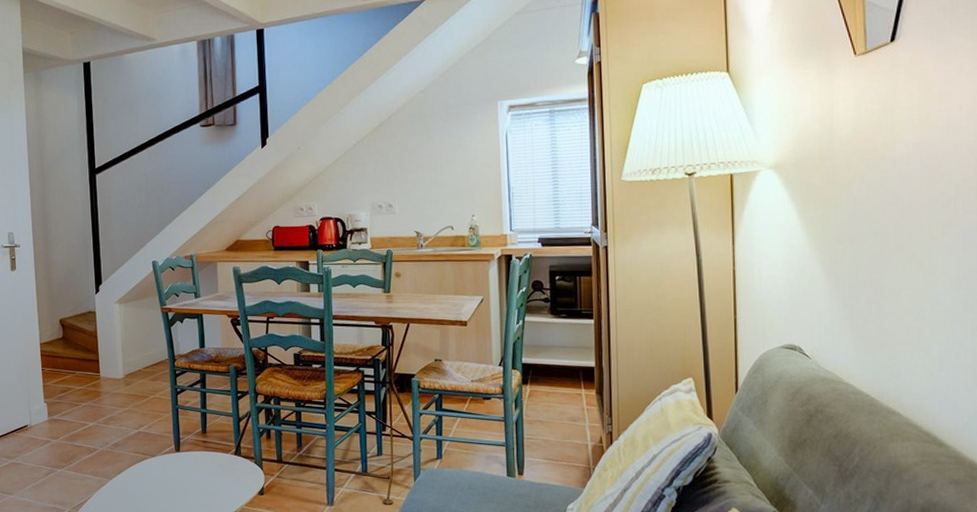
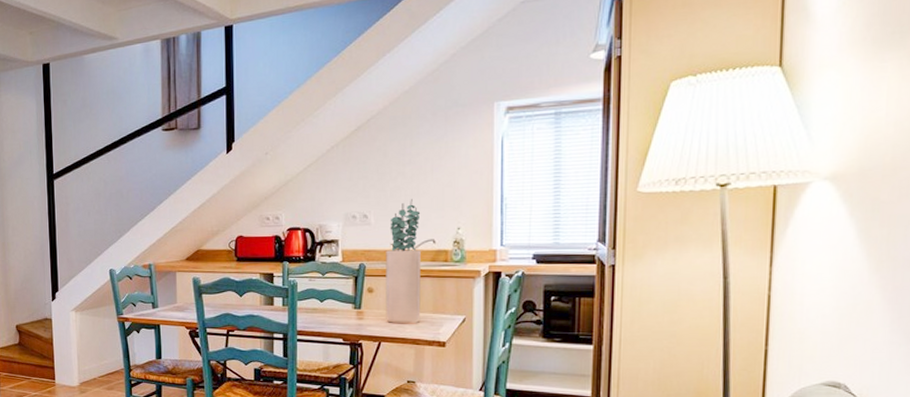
vase: none [410,189,444,306] -> present [386,199,421,324]

